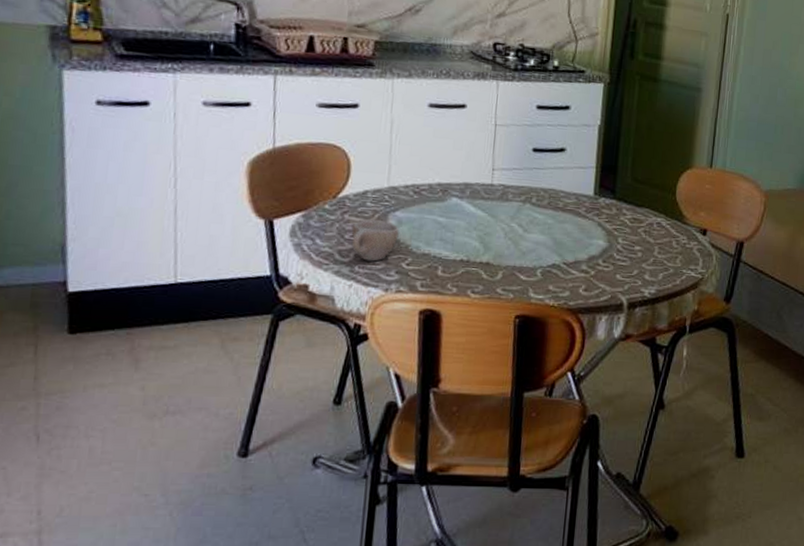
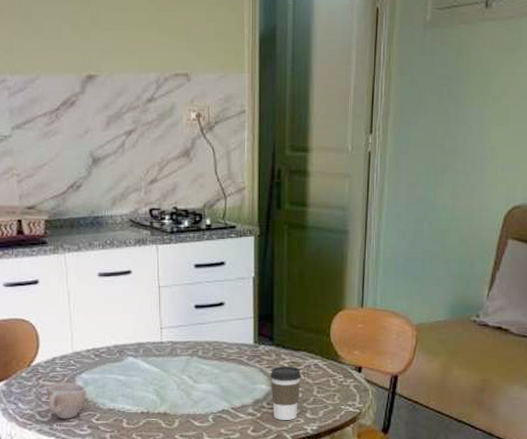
coffee cup: none [608,221,643,281] -> present [271,366,302,420]

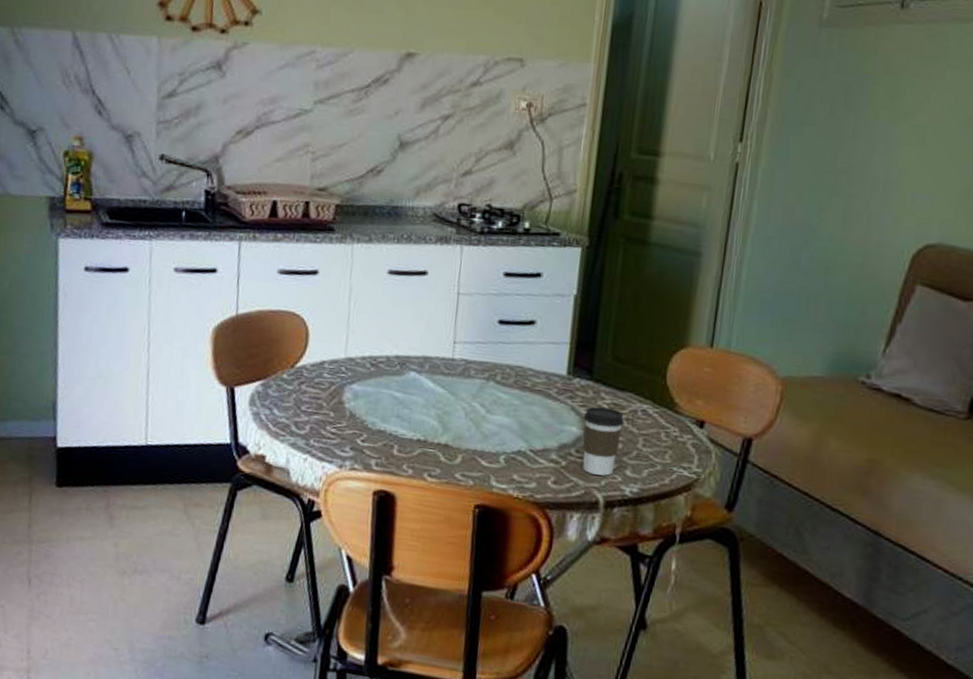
cup: present [46,382,86,419] -> none [307,391,355,436]

